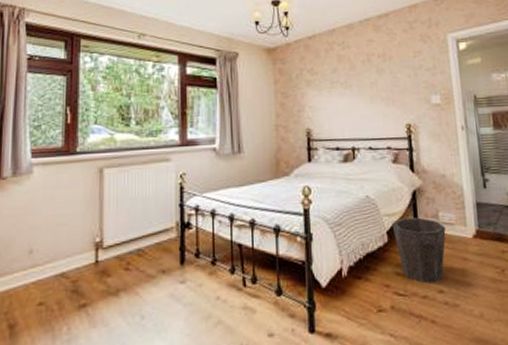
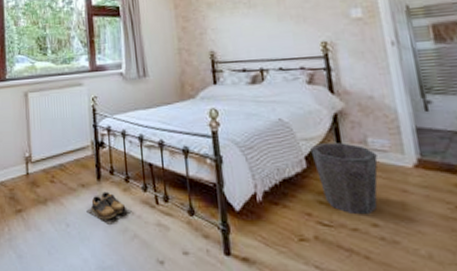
shoes: none [166,276,217,312] -> present [86,192,132,224]

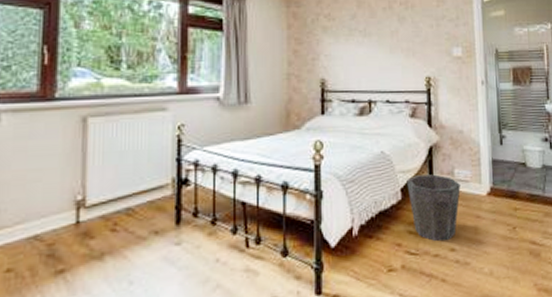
shoes: present [86,192,132,224] -> none [158,237,216,276]

